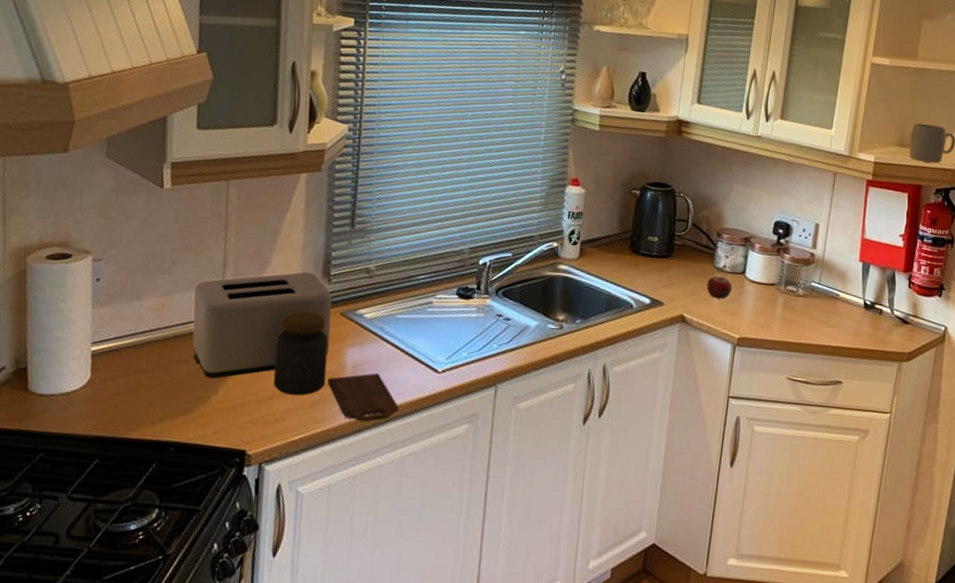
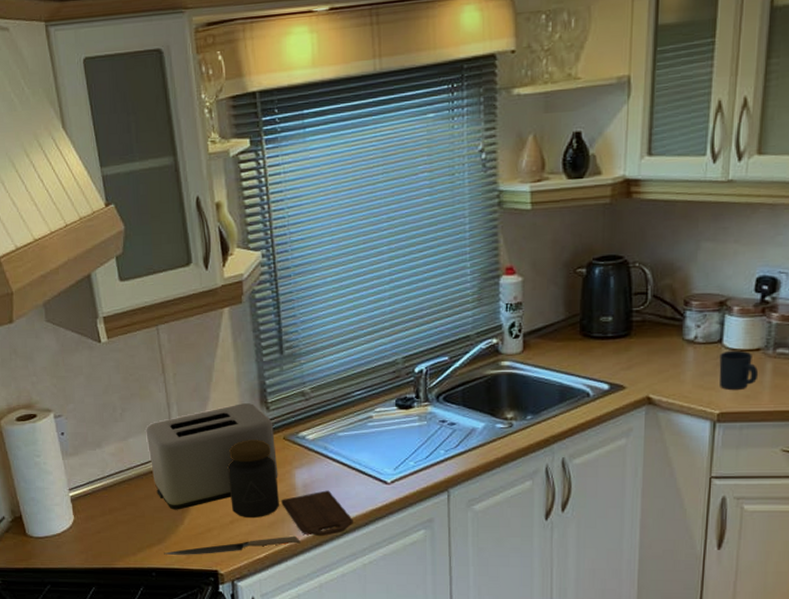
kitchen knife: none [188,418,341,431] -> present [164,535,300,555]
fruit: present [706,275,733,300] -> none [675,347,708,374]
mug: none [740,282,772,320] -> present [719,350,759,391]

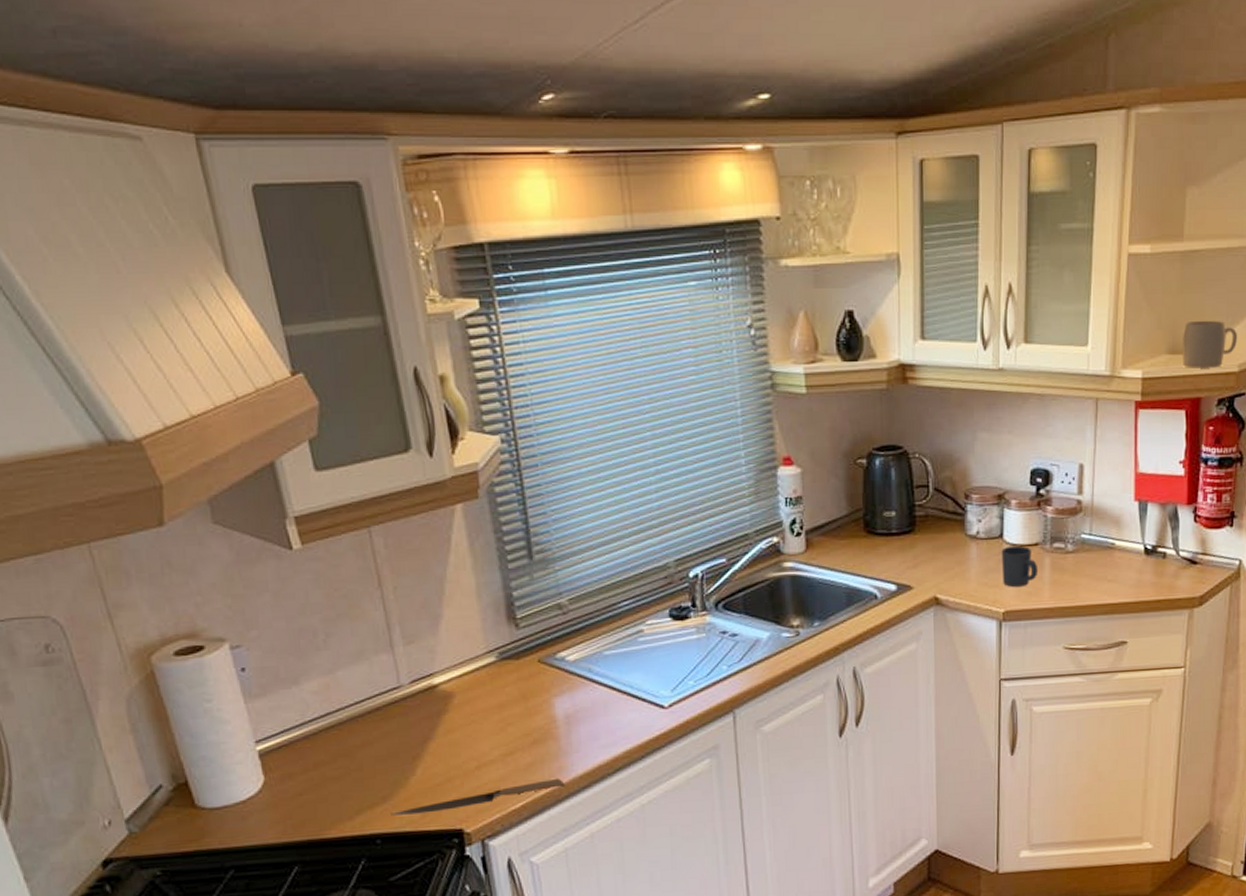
toaster: present [146,403,278,510] -> none [359,620,534,758]
jar: present [227,440,280,519] -> none [469,664,538,762]
cutting board: present [281,490,353,537] -> none [539,720,627,777]

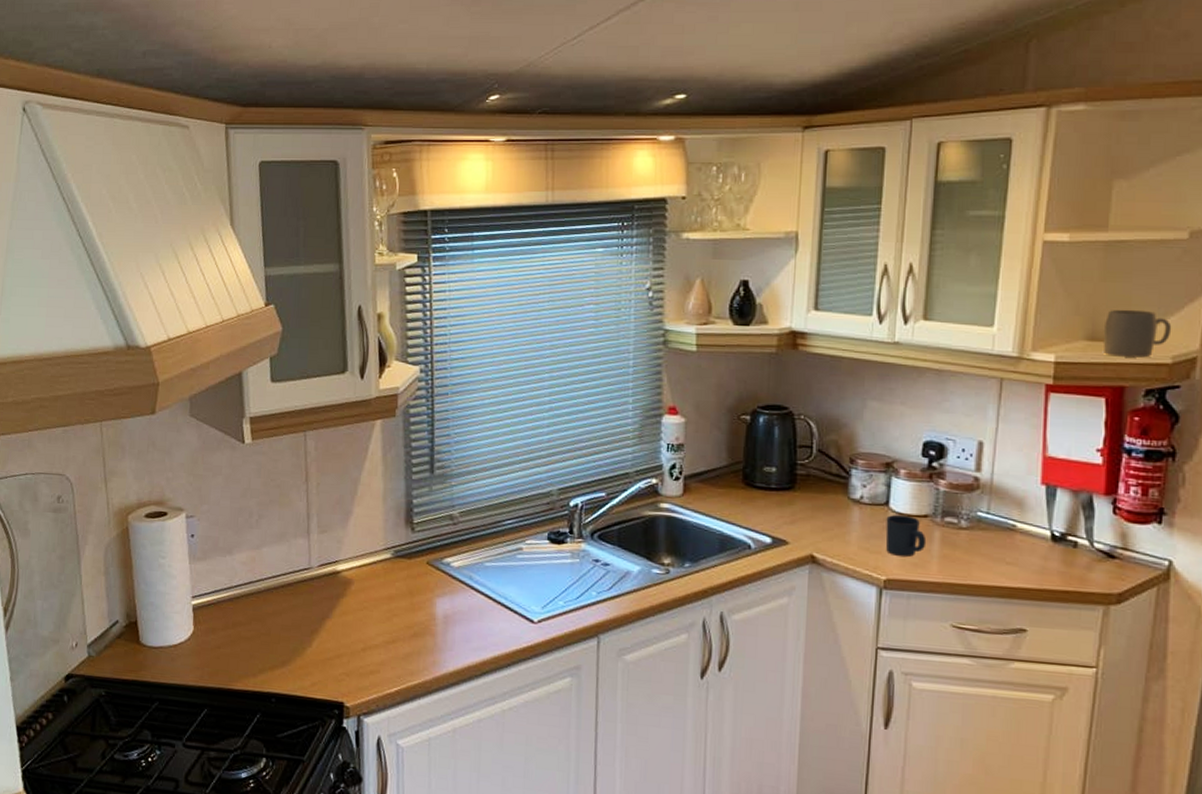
kitchen knife: present [391,778,565,816] -> none [287,671,436,683]

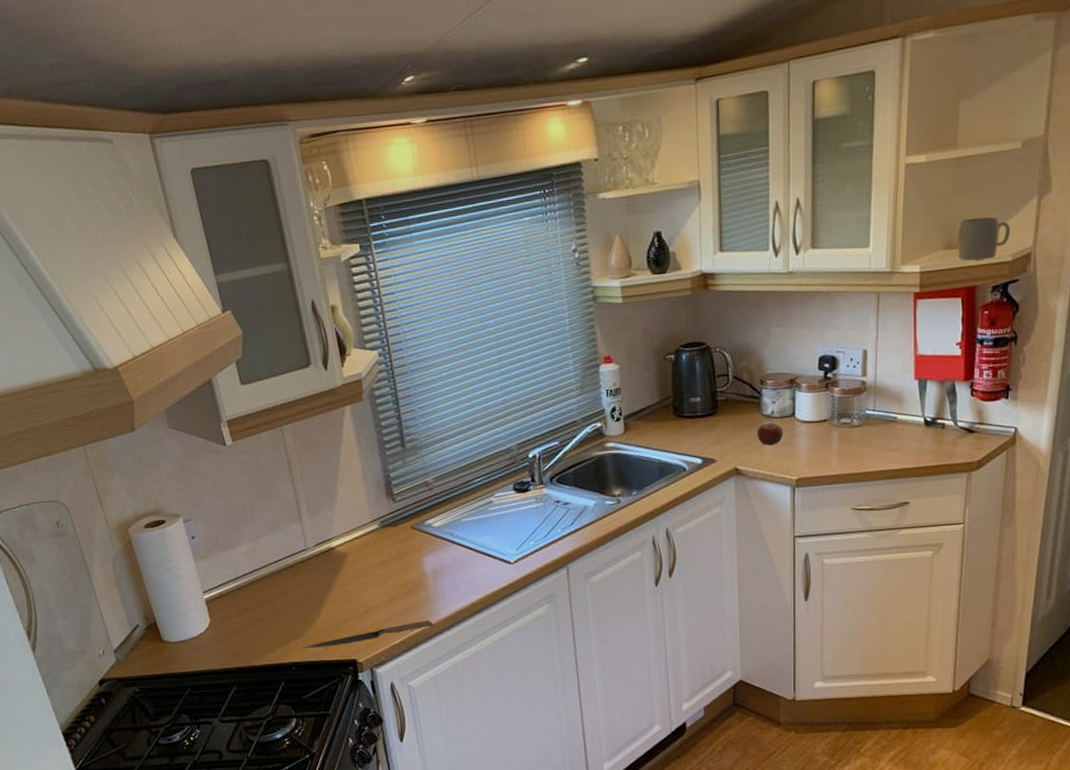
kitchen knife: none [287,671,436,683] -> present [302,619,434,649]
fruit: none [840,507,874,536] -> present [757,421,784,446]
mug: present [885,514,927,558] -> none [794,422,827,459]

